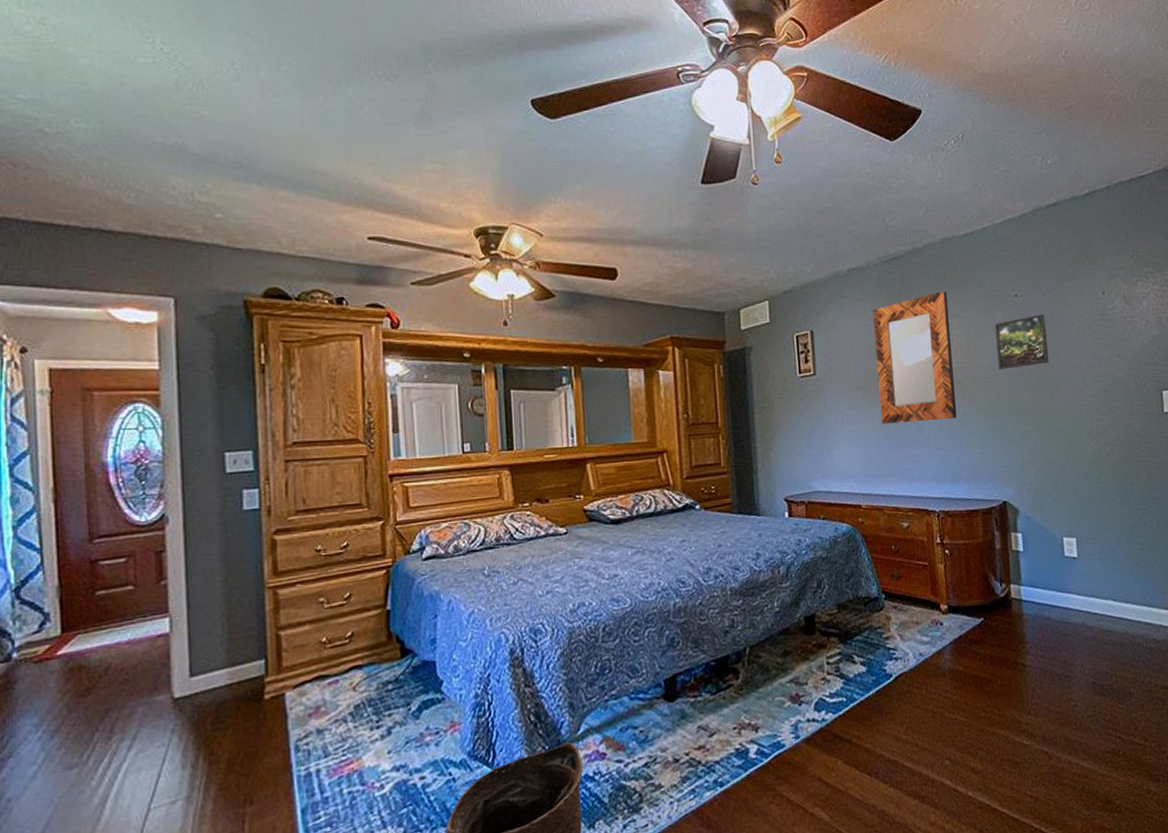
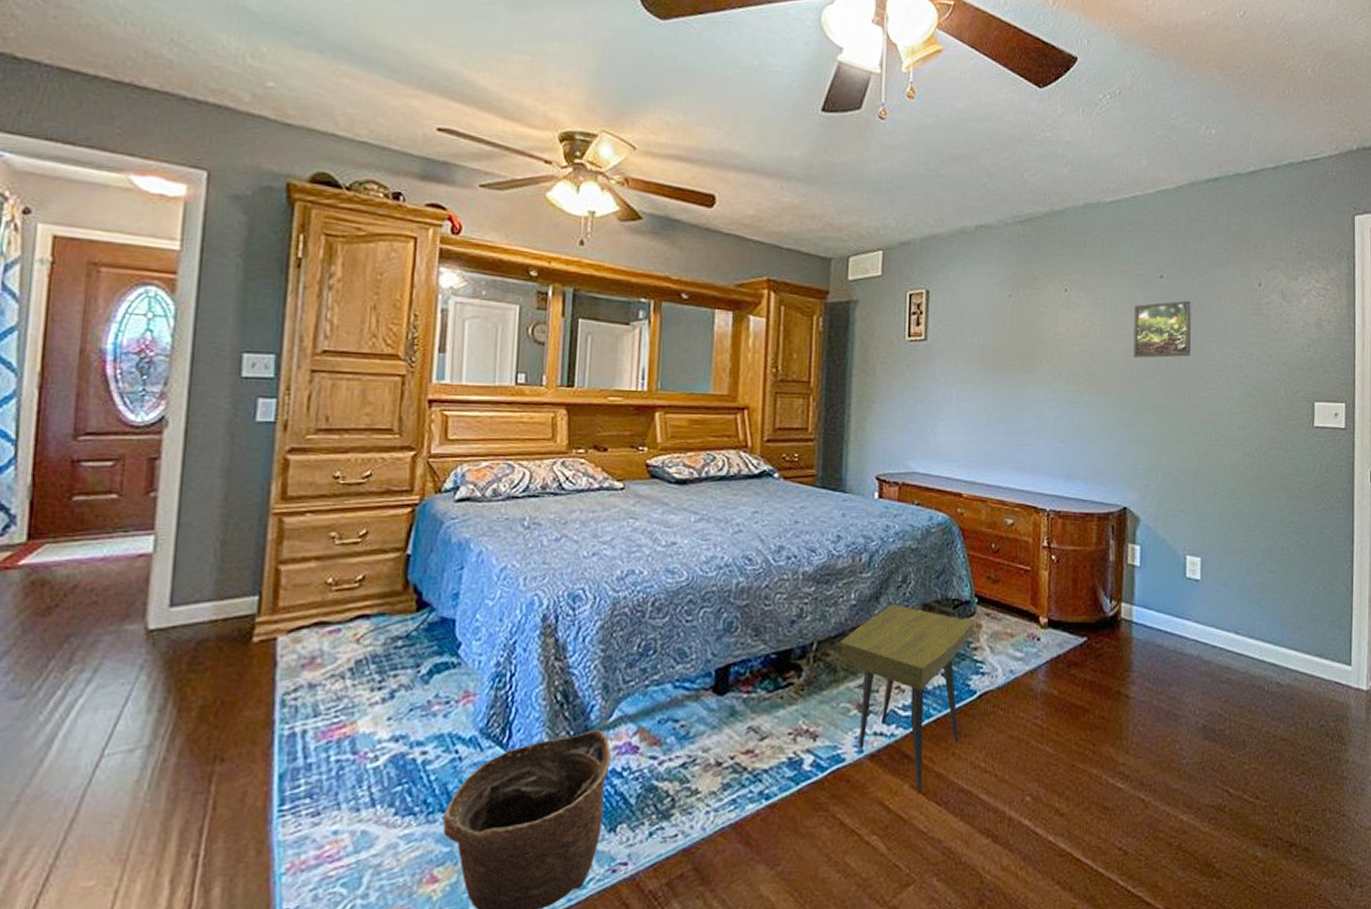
side table: none [768,607,885,767] -> present [839,604,975,793]
home mirror: present [872,291,957,424] -> none [995,262,1084,407]

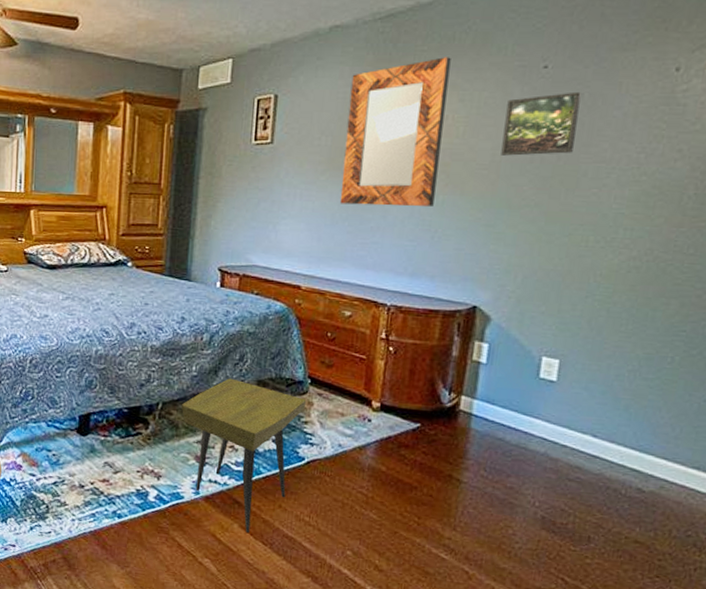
home mirror: none [995,262,1084,407] -> present [339,57,451,207]

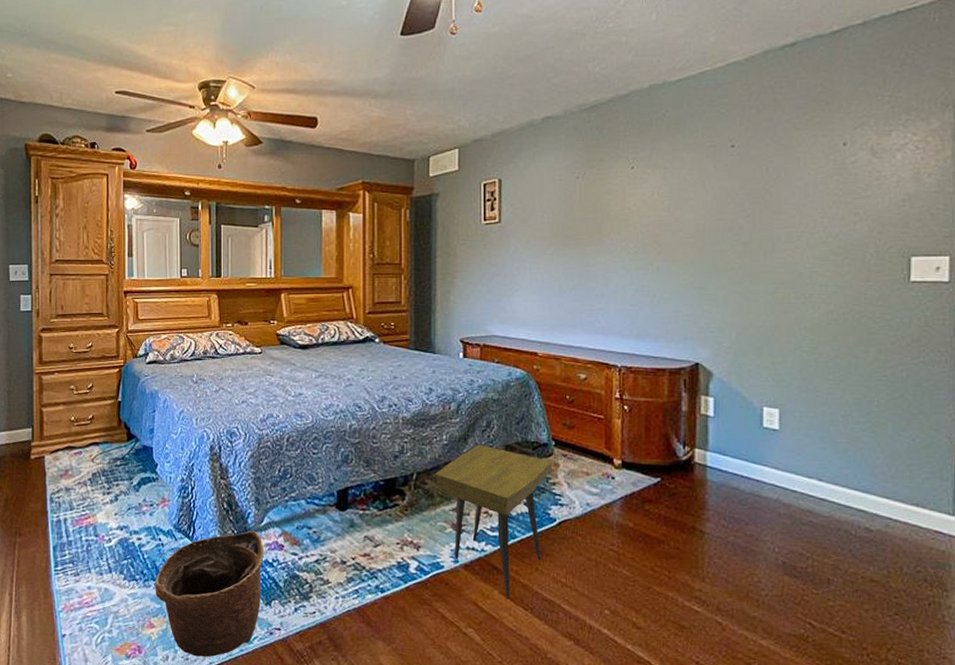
home mirror: present [339,57,451,207] -> none [565,141,650,275]
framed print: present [501,91,581,156] -> none [704,166,766,225]

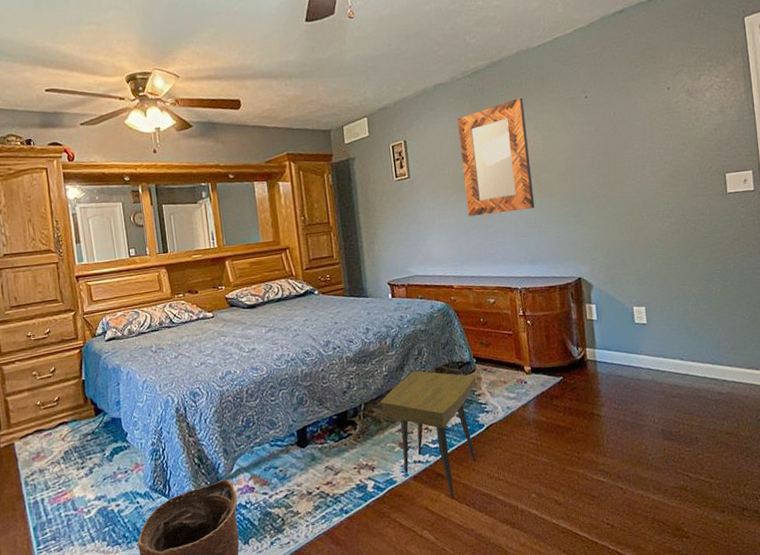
home mirror: none [565,141,650,275] -> present [457,98,535,217]

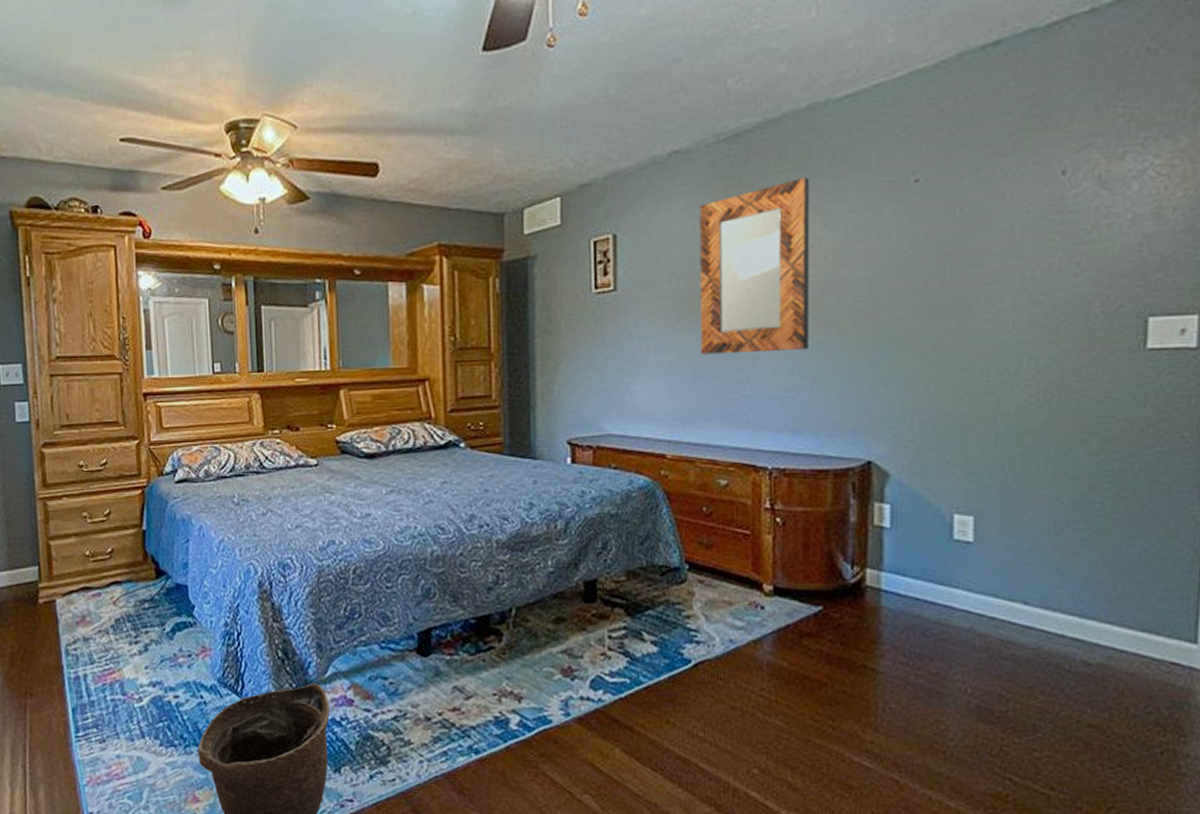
side table: present [379,371,477,499] -> none [538,571,687,757]

